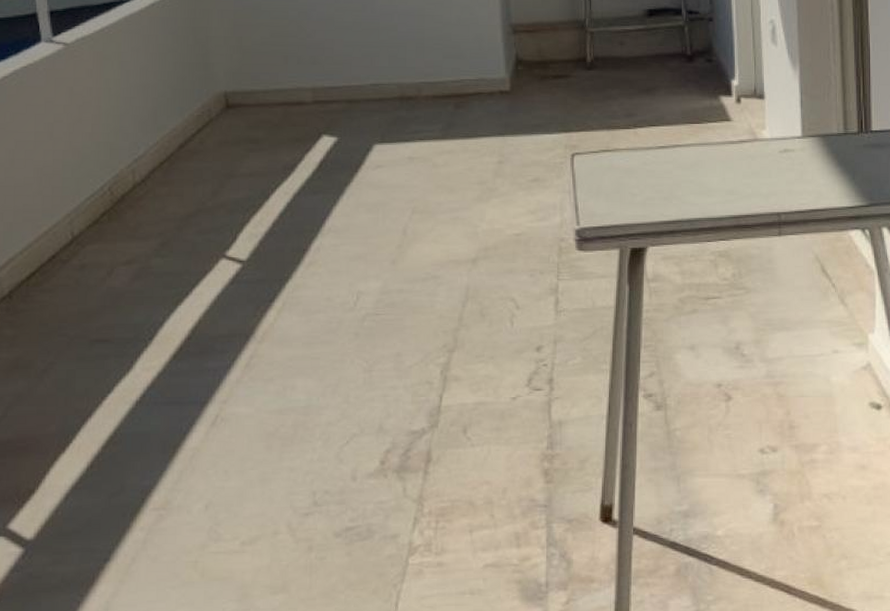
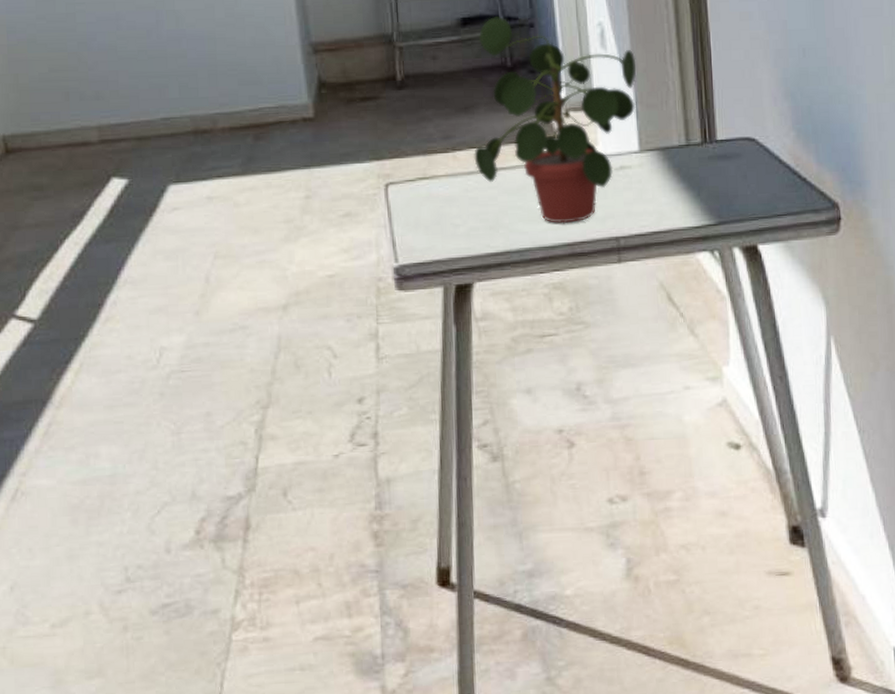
potted plant: none [653,10,803,198] -> present [474,17,637,224]

